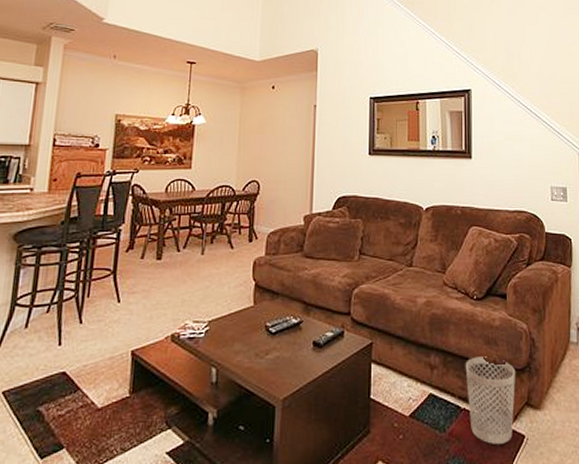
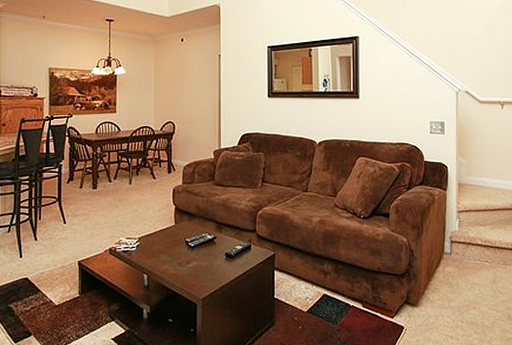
wastebasket: present [465,356,515,444] -> none [353,264,396,334]

